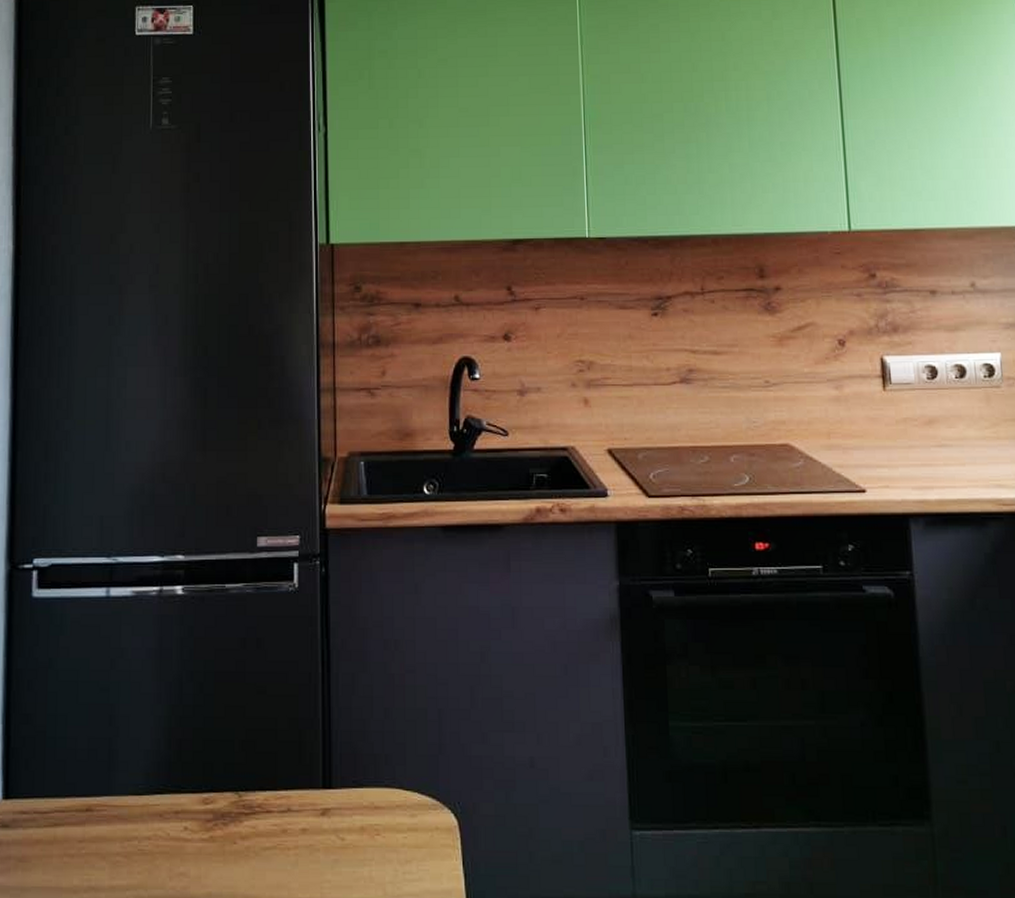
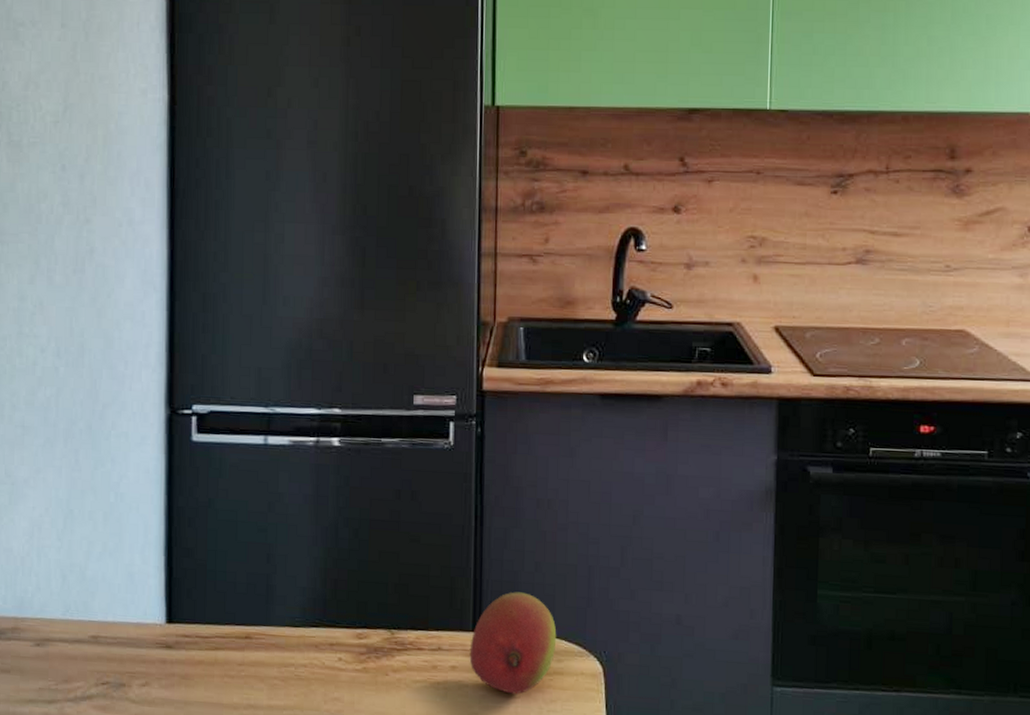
fruit: none [320,742,409,856] -> present [469,592,557,695]

